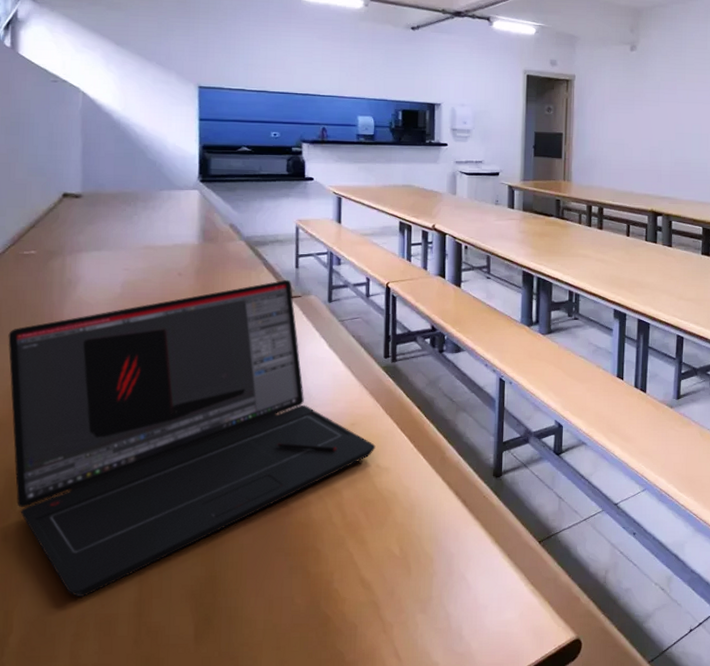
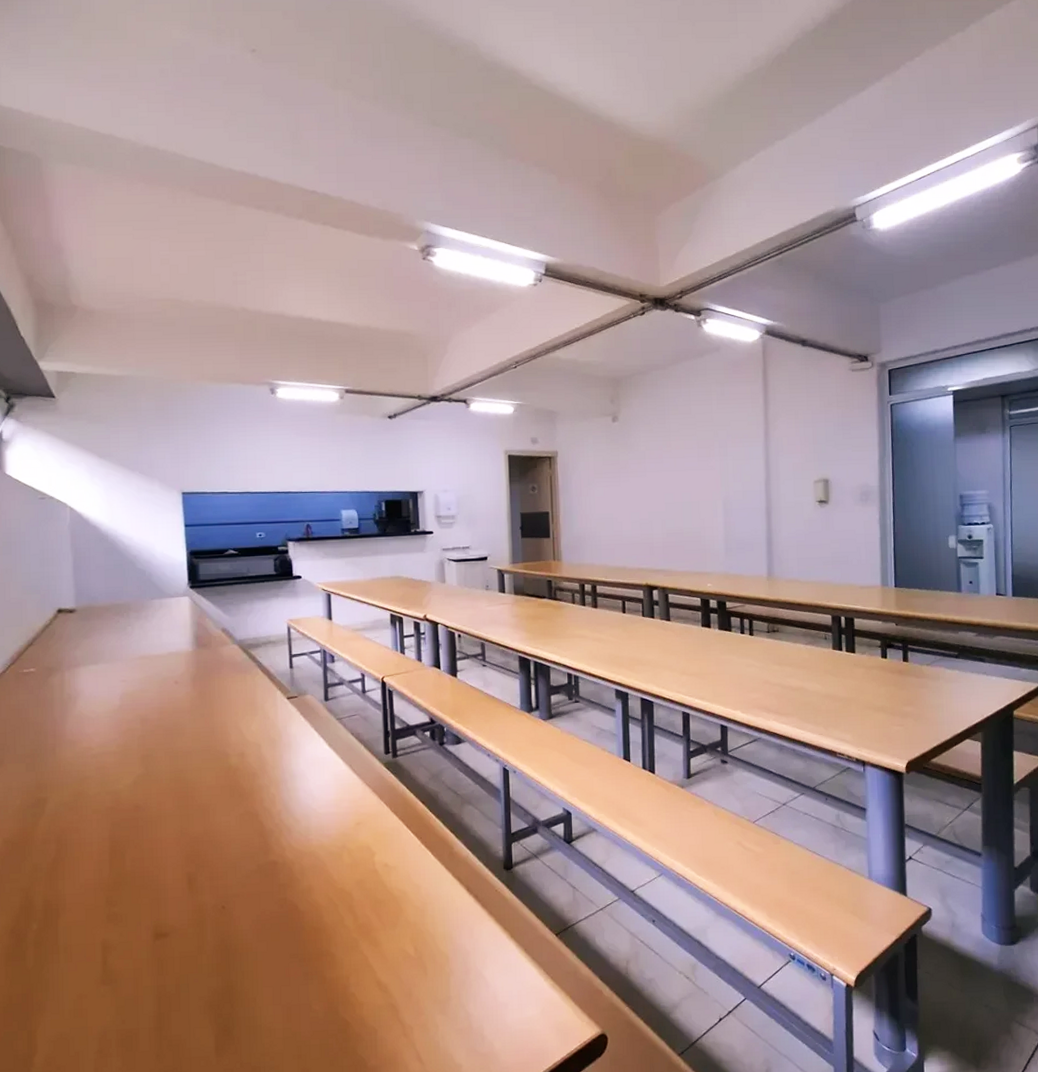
laptop: present [8,279,376,597] -> none [14,680,383,1013]

